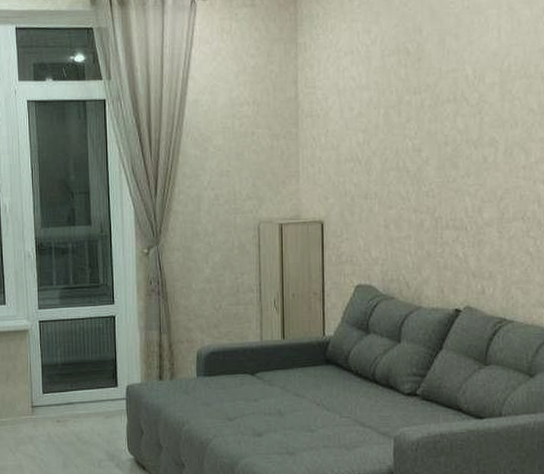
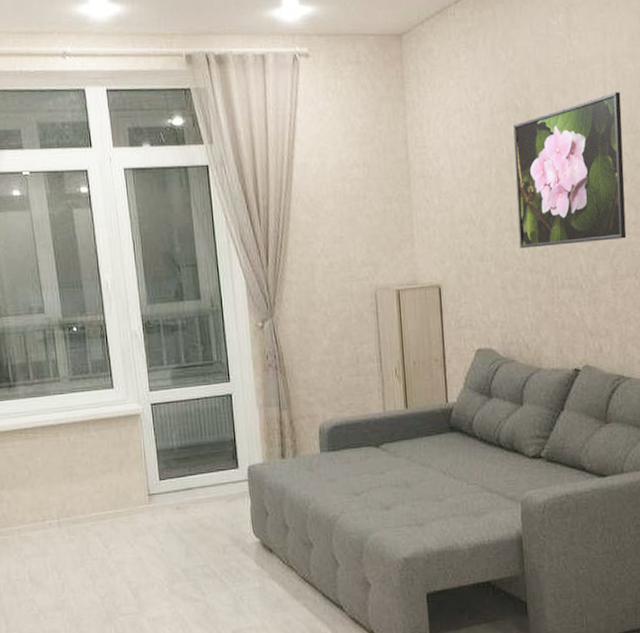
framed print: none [403,38,516,188] -> present [513,92,627,249]

